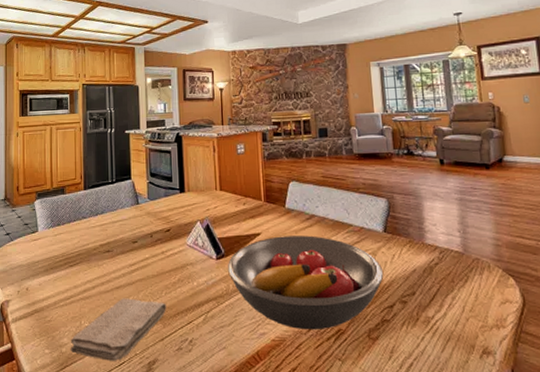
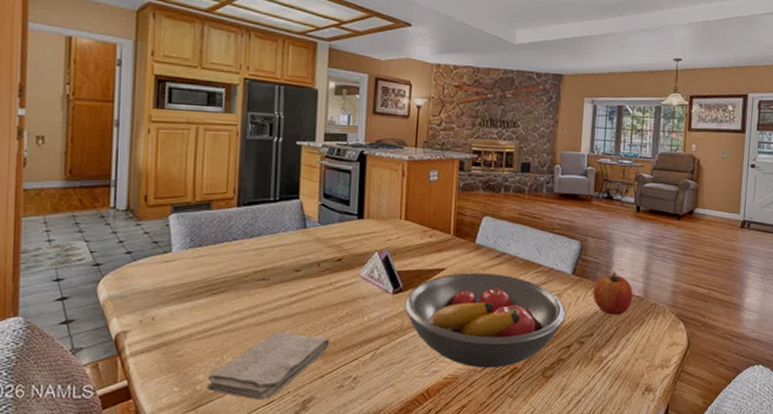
apple: none [407,228,452,272] -> present [593,272,633,315]

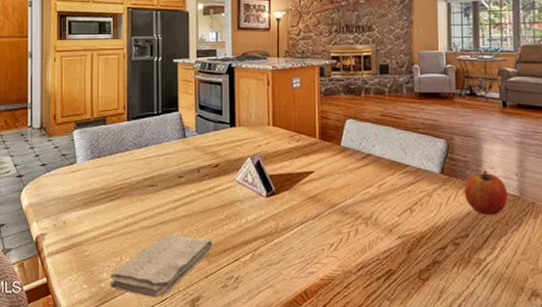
fruit bowl: present [405,272,566,369] -> none [278,175,438,270]

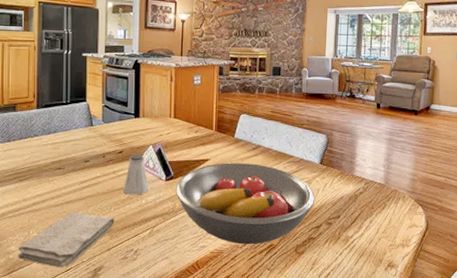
saltshaker: none [221,167,248,214] -> present [123,154,149,195]
fruit bowl: none [278,175,438,270] -> present [176,163,316,245]
apple: present [464,170,508,215] -> none [339,162,375,200]

